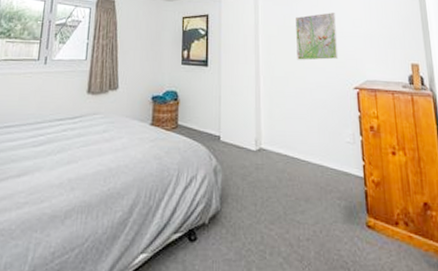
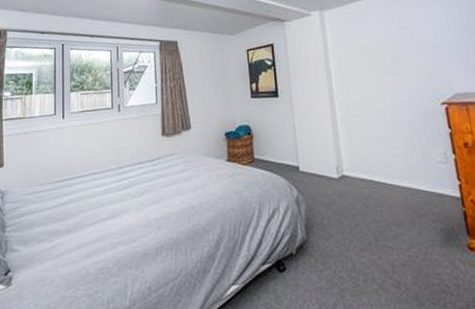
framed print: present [296,11,339,61] -> none [368,23,421,80]

